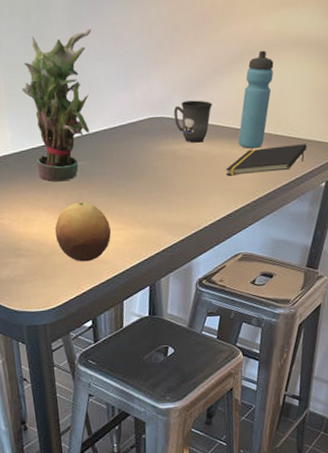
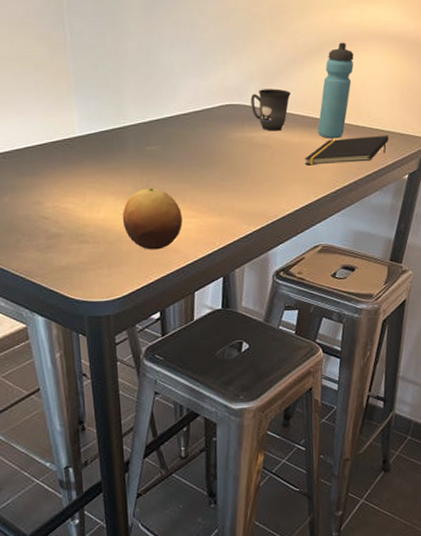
potted plant: present [22,28,92,182] -> none [91,15,166,167]

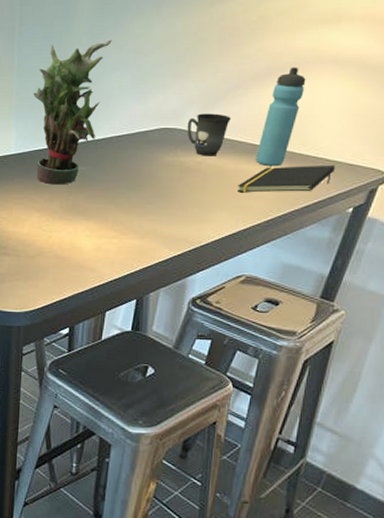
potted plant: none [91,15,166,167] -> present [33,39,112,185]
fruit: present [122,187,183,250] -> none [44,206,103,267]

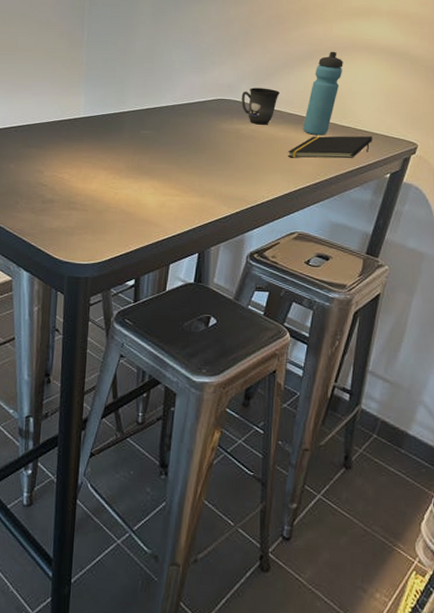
potted plant: present [33,39,112,185] -> none [101,21,173,146]

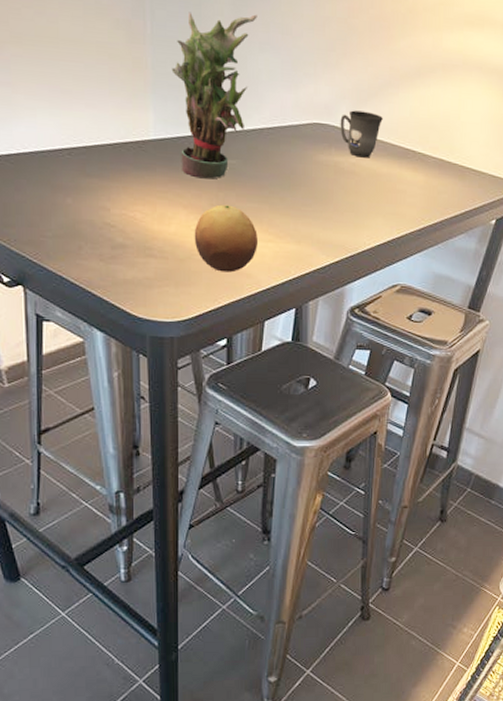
potted plant: none [101,21,173,146] -> present [171,12,257,179]
fruit: none [111,166,166,222] -> present [194,204,258,273]
notepad: present [288,136,372,159] -> none [391,173,480,201]
water bottle: present [303,51,343,136] -> none [408,68,453,174]

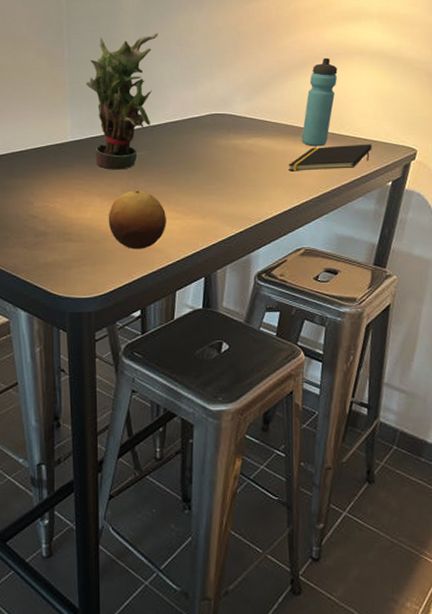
mug: present [340,110,383,158] -> none [236,100,275,139]
notepad: none [391,173,480,201] -> present [288,144,372,172]
water bottle: none [408,68,453,174] -> present [301,57,338,147]

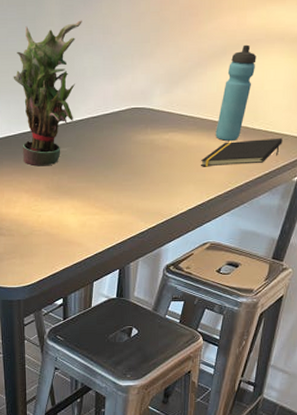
fruit: present [108,190,166,250] -> none [34,186,86,243]

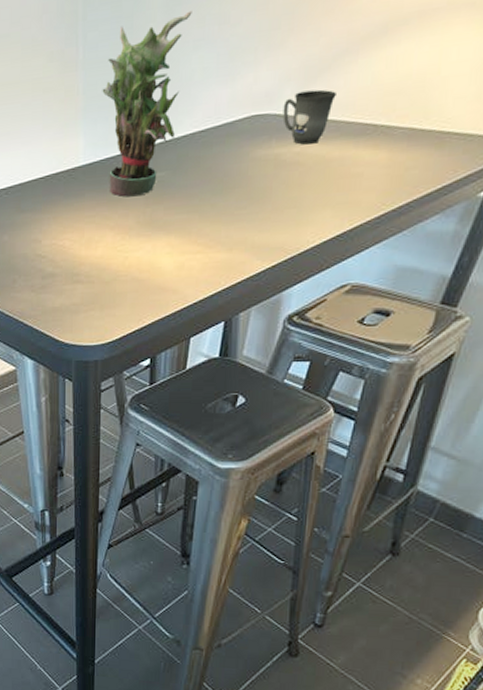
mug: none [155,92,193,134] -> present [283,89,336,145]
notepad: present [201,139,282,167] -> none [343,140,465,185]
water bottle: present [215,44,256,142] -> none [366,17,432,150]

